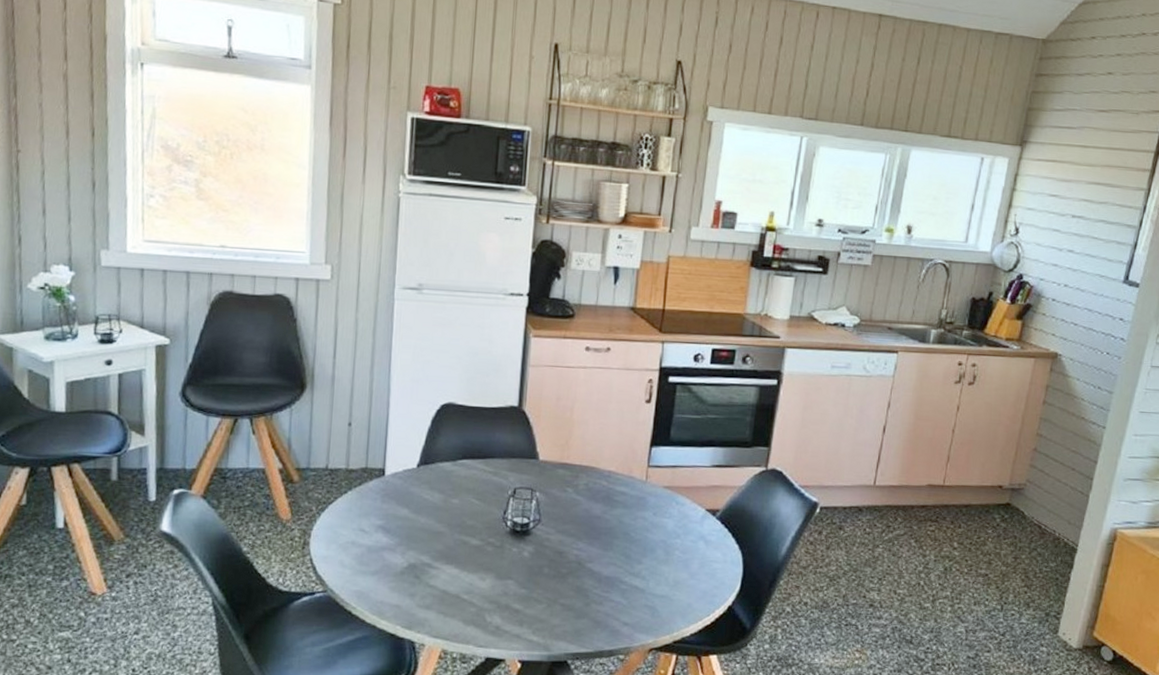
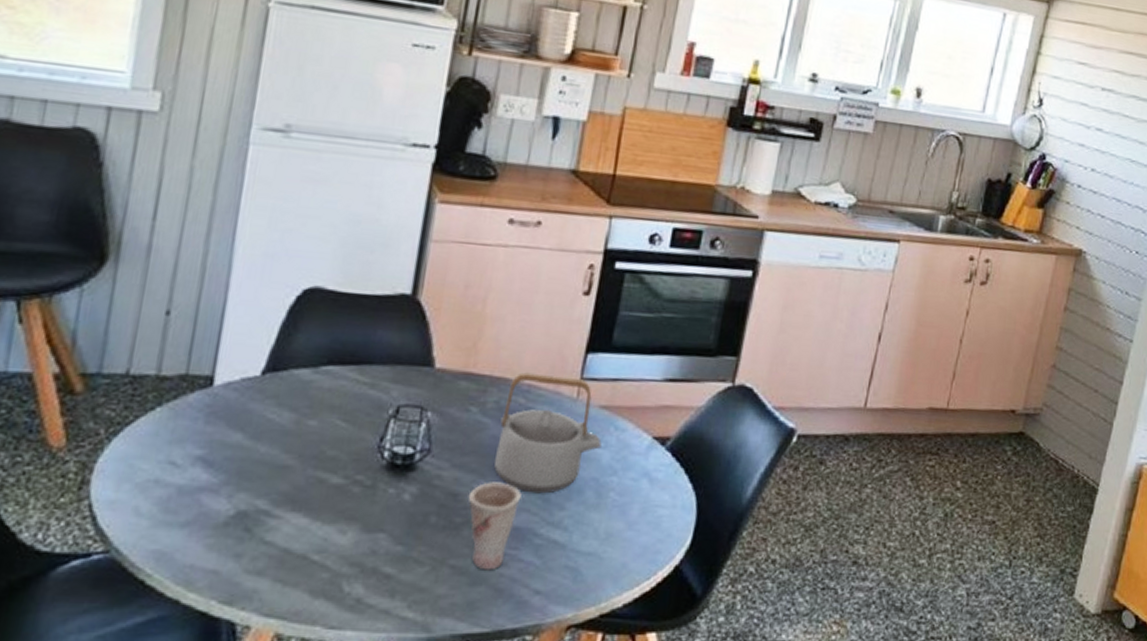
cup: none [570,543,609,608] -> present [468,482,522,571]
teapot: none [587,462,667,552] -> present [494,372,602,494]

